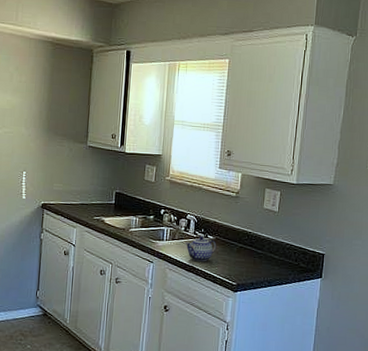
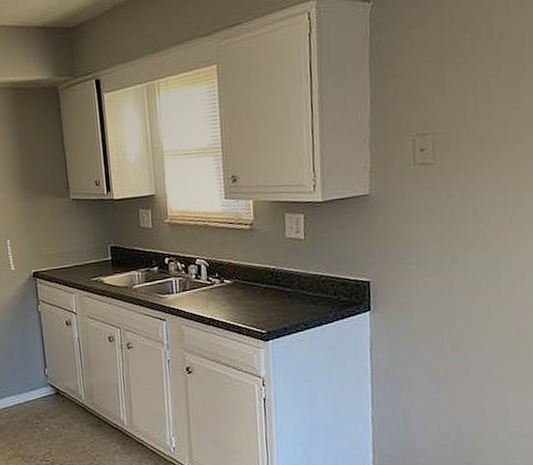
teapot: present [186,235,217,262] -> none [199,281,236,312]

